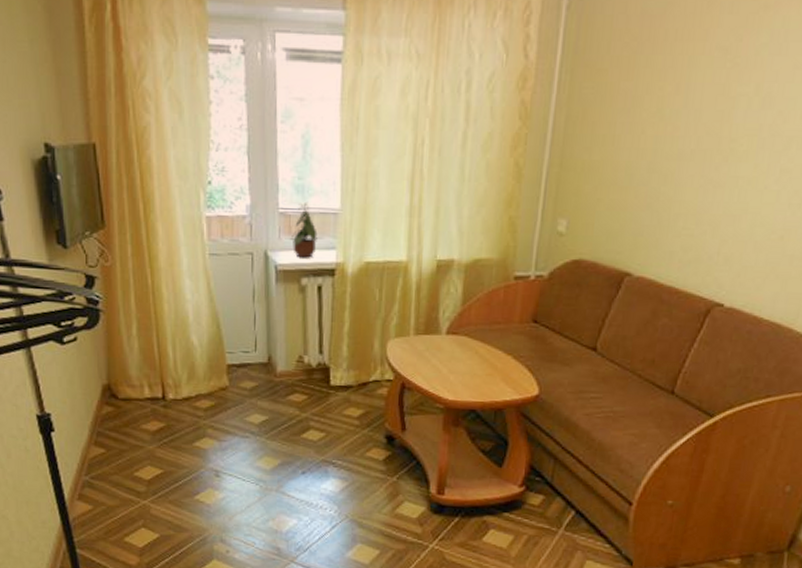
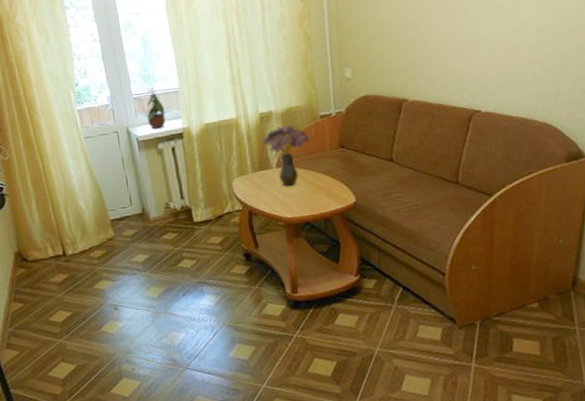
flower arrangement: none [433,281,498,361] -> present [261,125,312,187]

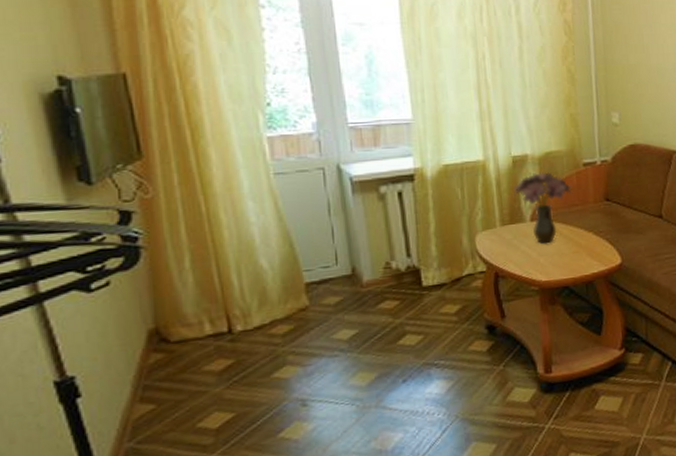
potted plant: present [145,87,166,129] -> none [363,116,392,168]

